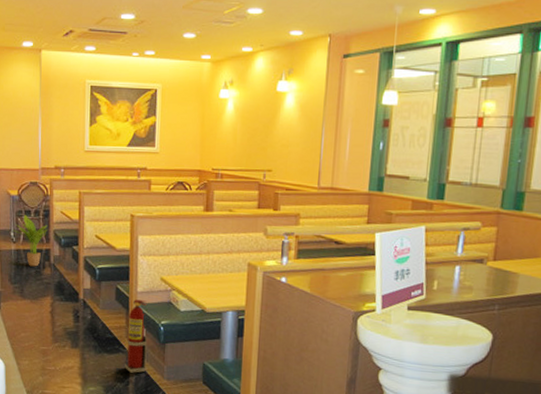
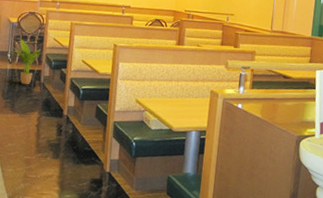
fire extinguisher: present [125,300,148,373] -> none [99,118,123,183]

